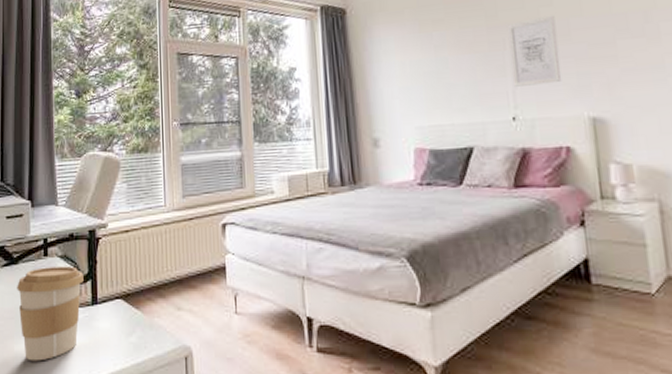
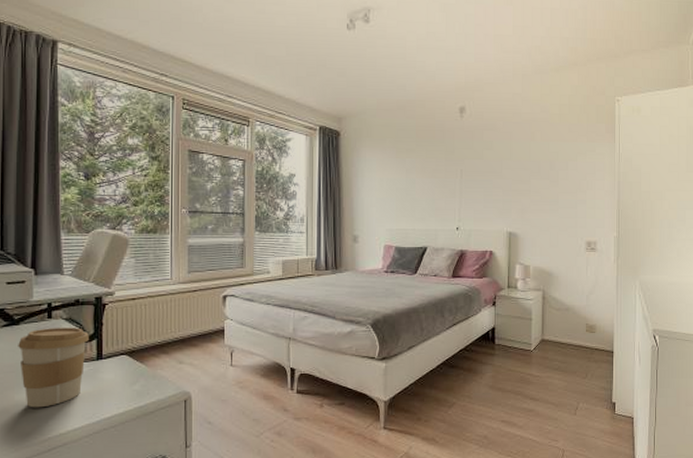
wall art: present [508,15,562,87] -> none [460,156,493,206]

